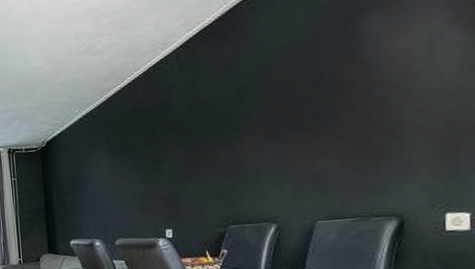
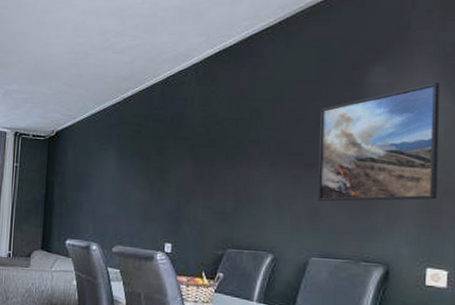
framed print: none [314,16,453,165] -> present [318,83,441,202]

